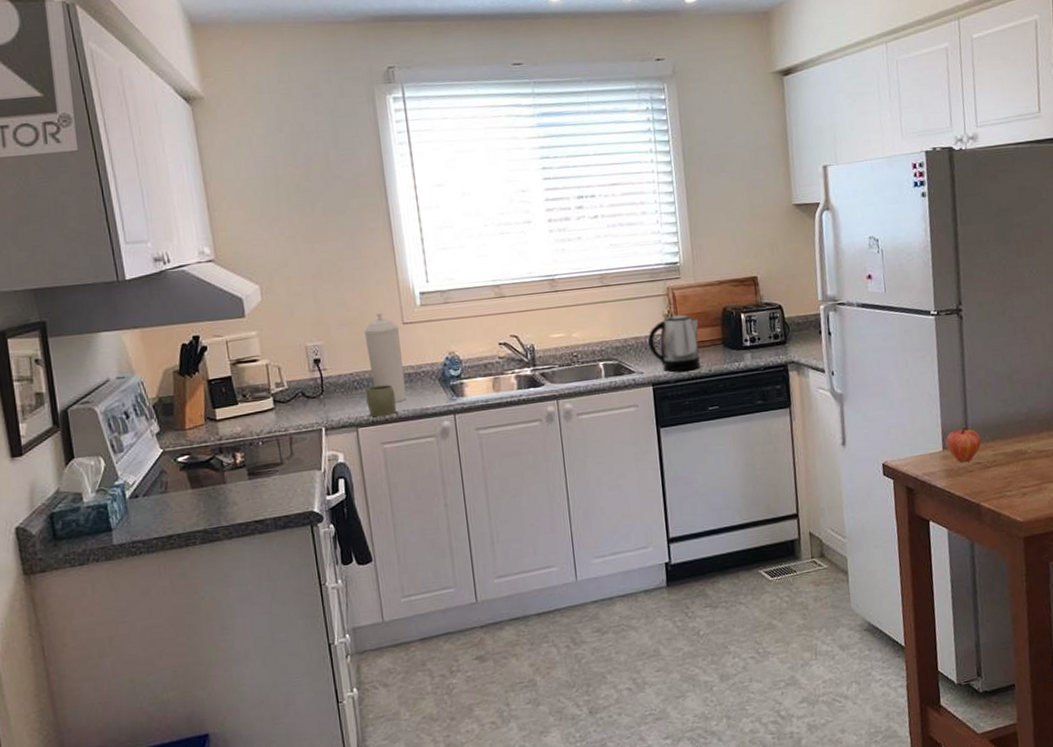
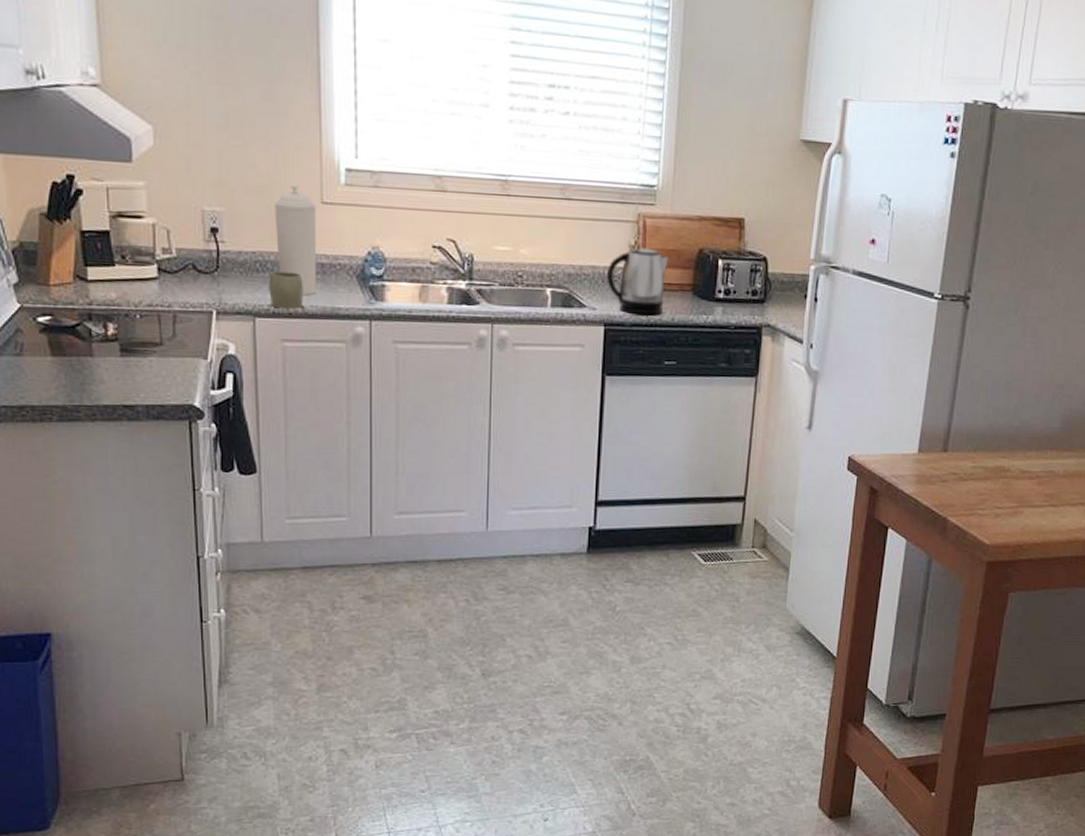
fruit: present [945,426,981,463] -> none [922,430,962,470]

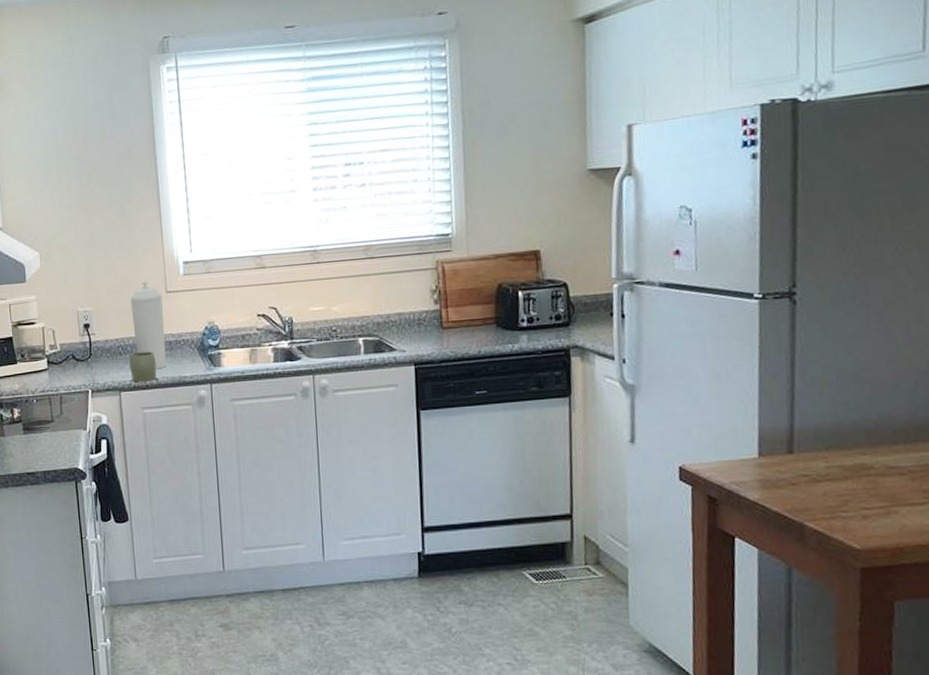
kettle: present [607,247,669,316] -> none [412,290,470,352]

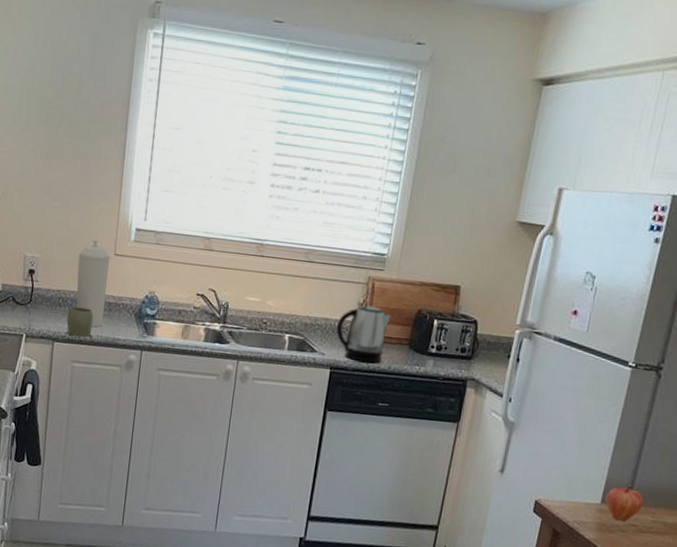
kettle: none [412,290,470,352] -> present [336,305,391,364]
fruit: none [762,430,810,473] -> present [605,485,644,522]

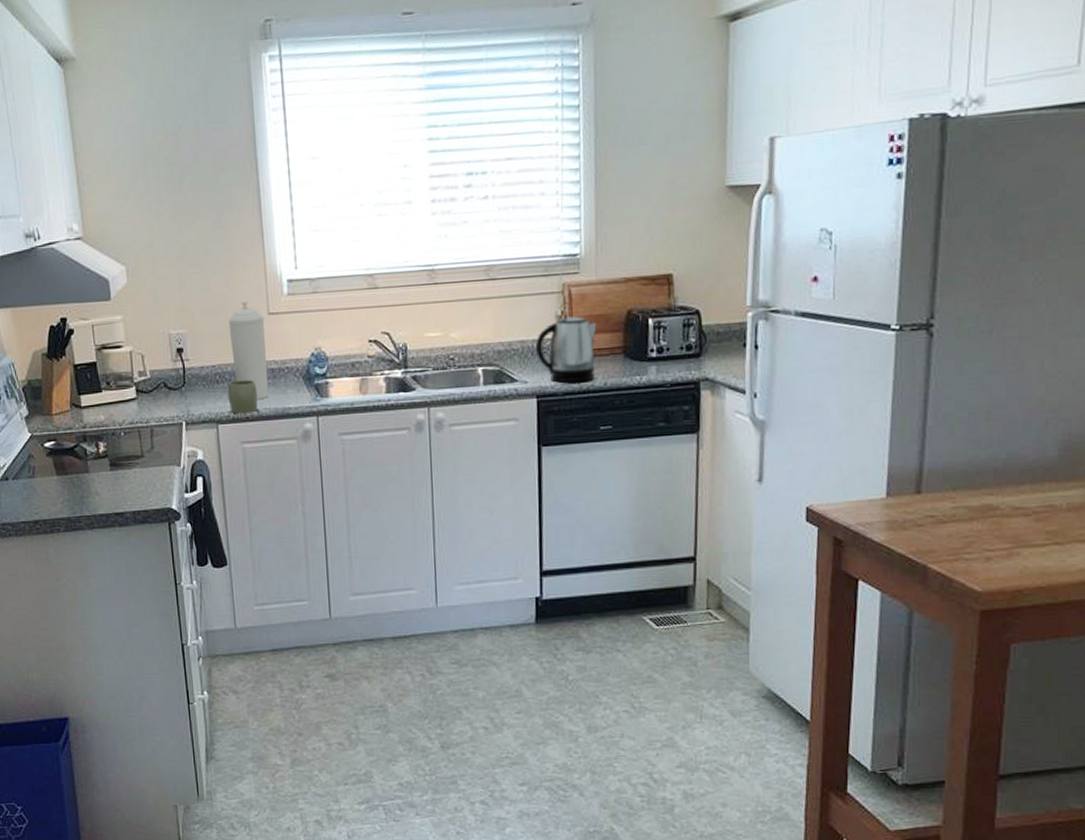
fruit: present [605,485,644,522] -> none [891,469,938,514]

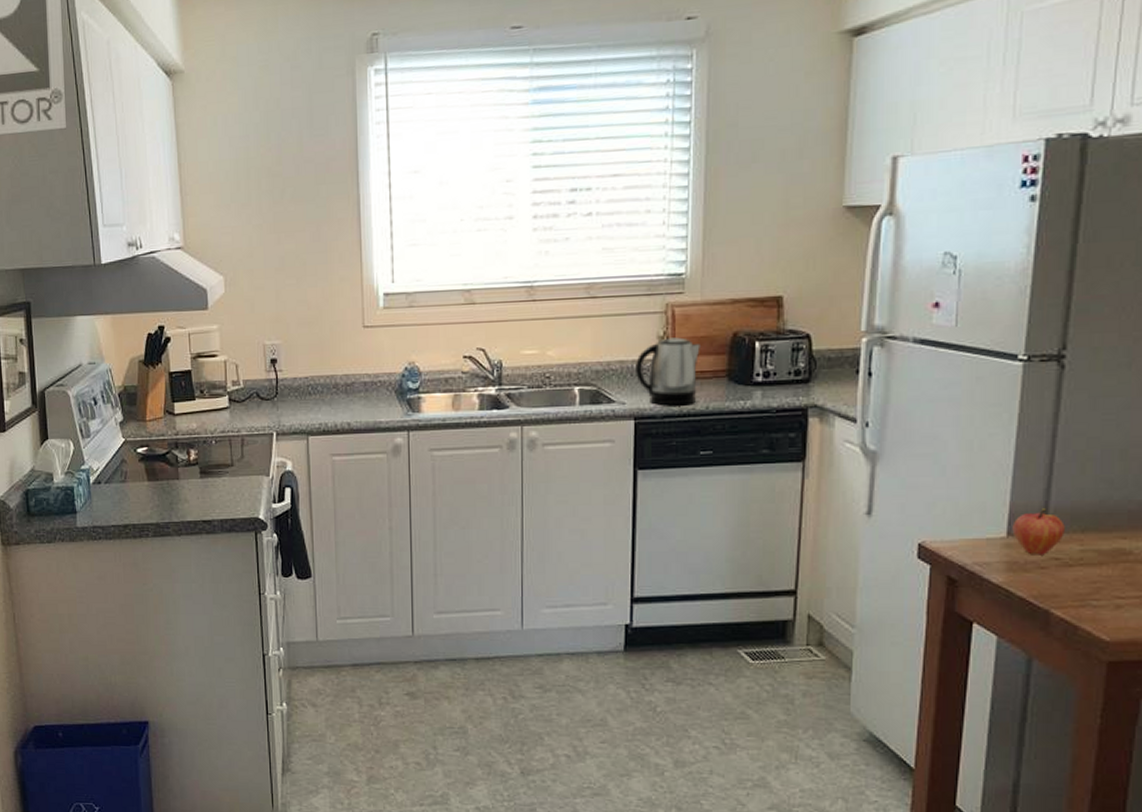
mug: present [227,380,258,415] -> none [319,392,349,427]
canister: present [228,300,268,400] -> none [323,313,360,413]
fruit: none [891,469,938,514] -> present [1012,508,1065,555]

